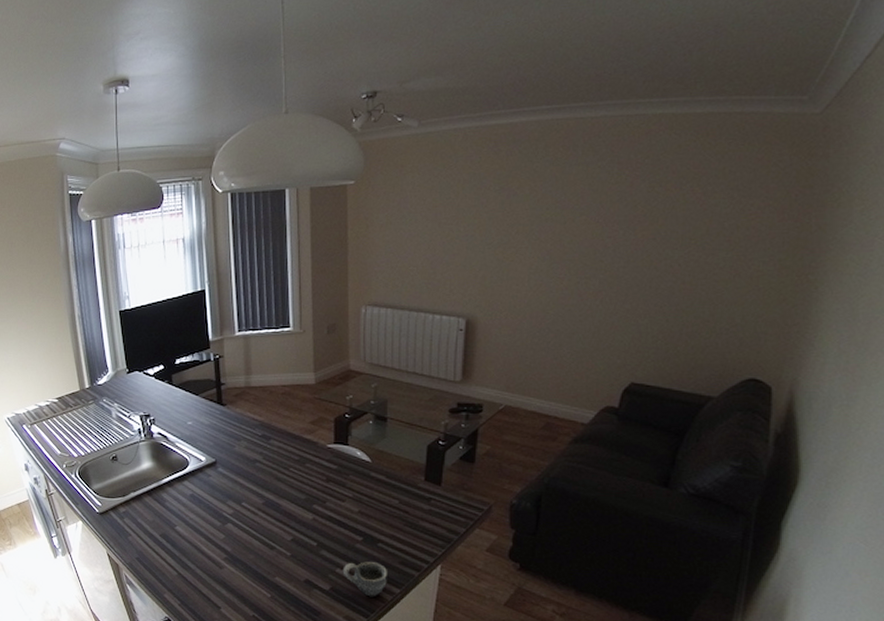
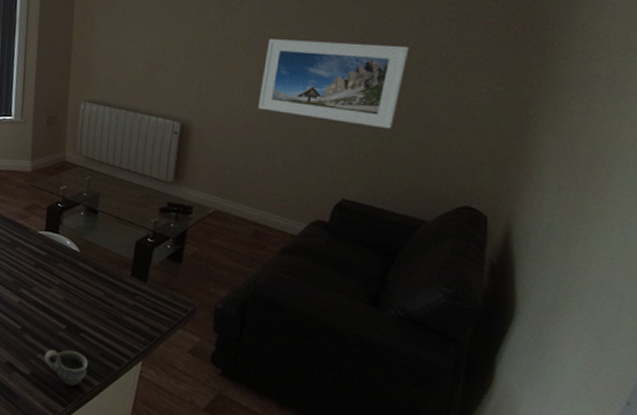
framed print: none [543,219,692,307] -> present [257,39,409,129]

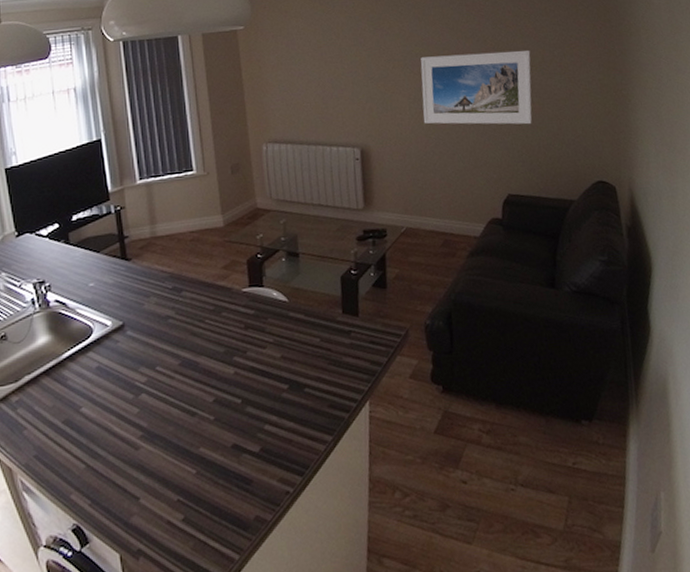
cup: present [44,349,88,387] -> none [271,410,318,451]

